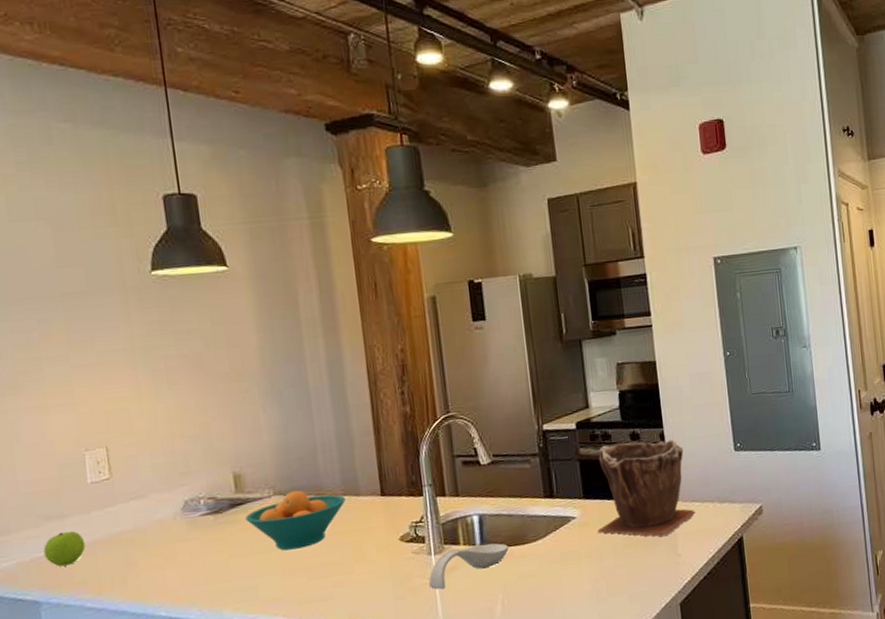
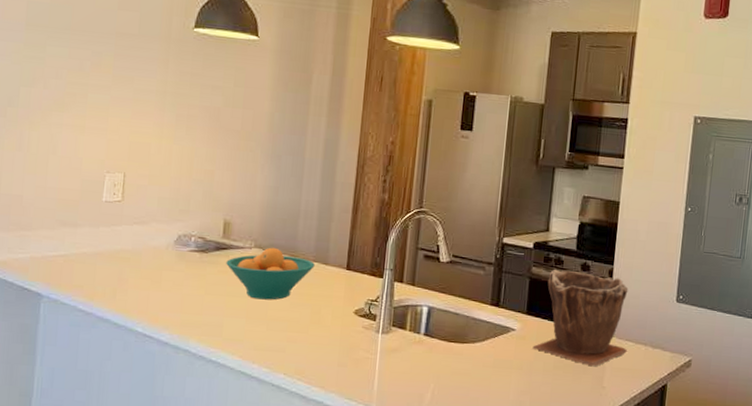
apple: present [43,531,86,567] -> none [54,238,90,269]
spoon rest: present [428,543,509,590] -> none [370,332,449,367]

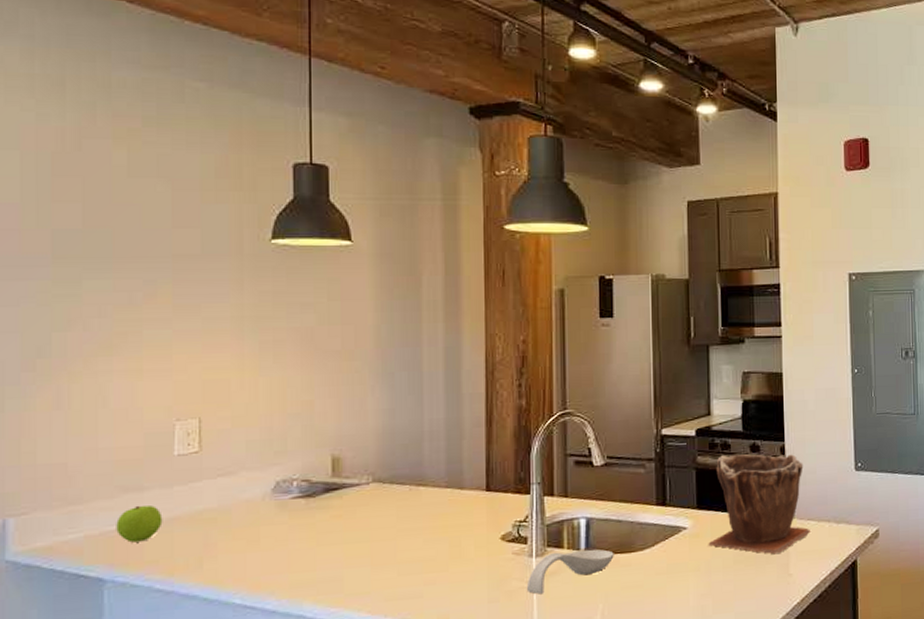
apple: none [54,238,90,269] -> present [116,505,163,543]
fruit bowl: present [226,247,315,300] -> none [339,478,448,542]
spoon rest: none [370,332,449,367] -> present [526,549,614,595]

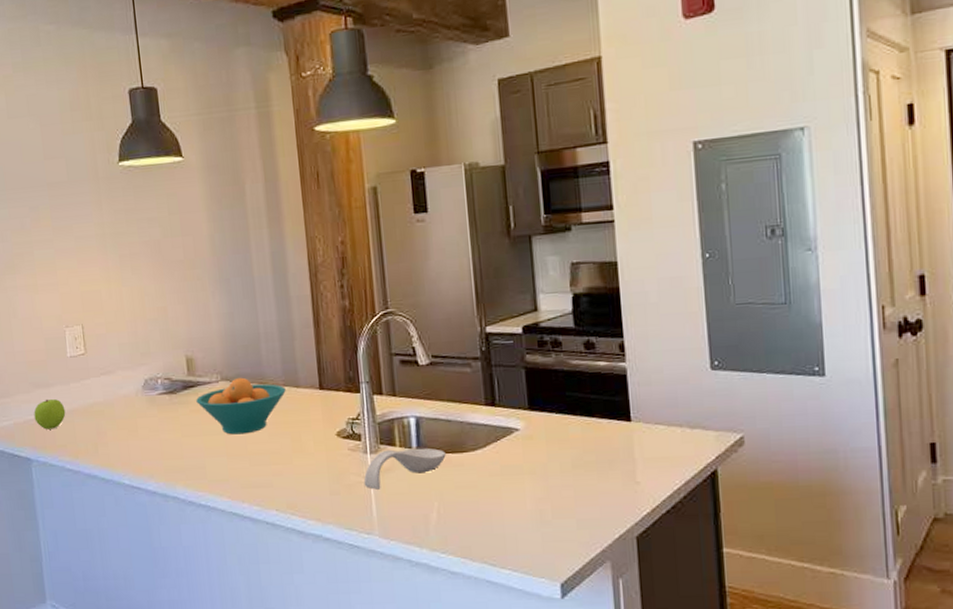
fruit bowl: none [339,478,448,542] -> present [196,377,286,435]
plant pot: present [708,453,812,555] -> none [543,351,660,461]

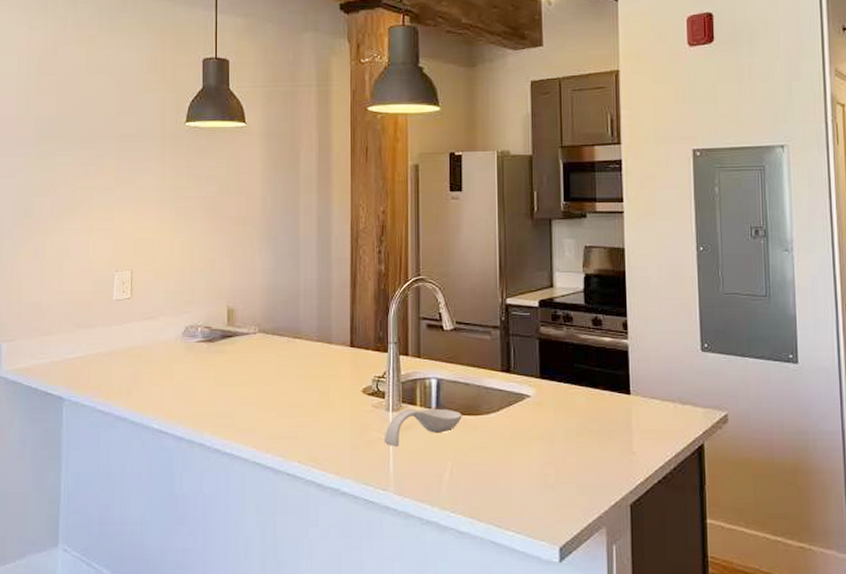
apple: present [34,399,66,430] -> none [72,339,104,370]
fruit bowl: present [196,377,286,435] -> none [233,330,319,385]

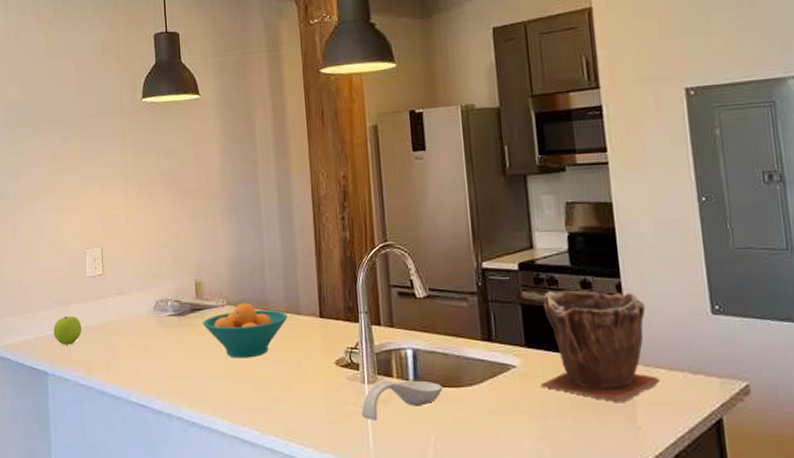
apple: none [72,339,104,370] -> present [53,315,82,345]
fruit bowl: none [233,330,319,385] -> present [203,302,288,358]
plant pot: none [551,326,655,431] -> present [540,290,661,403]

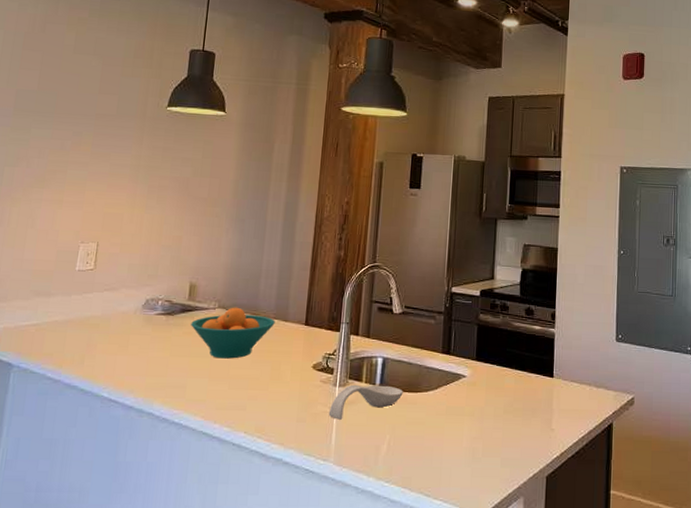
apple: present [53,315,82,345] -> none [26,307,61,337]
plant pot: present [540,290,661,403] -> none [483,315,574,409]

